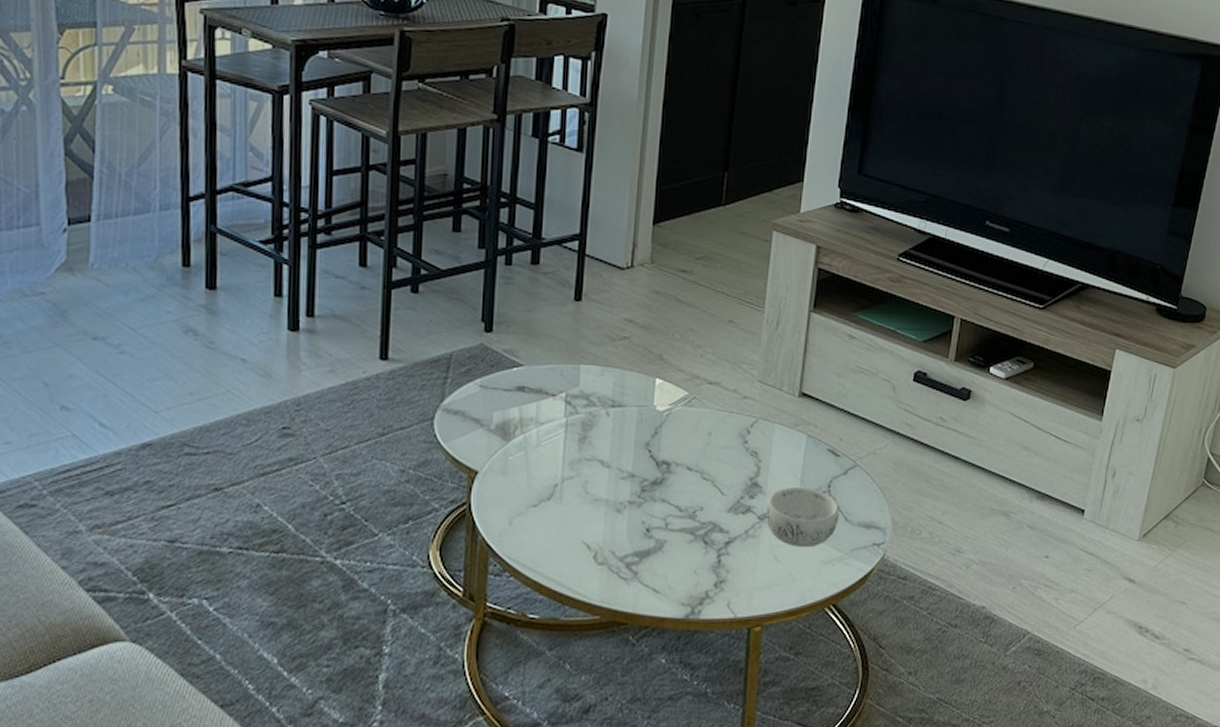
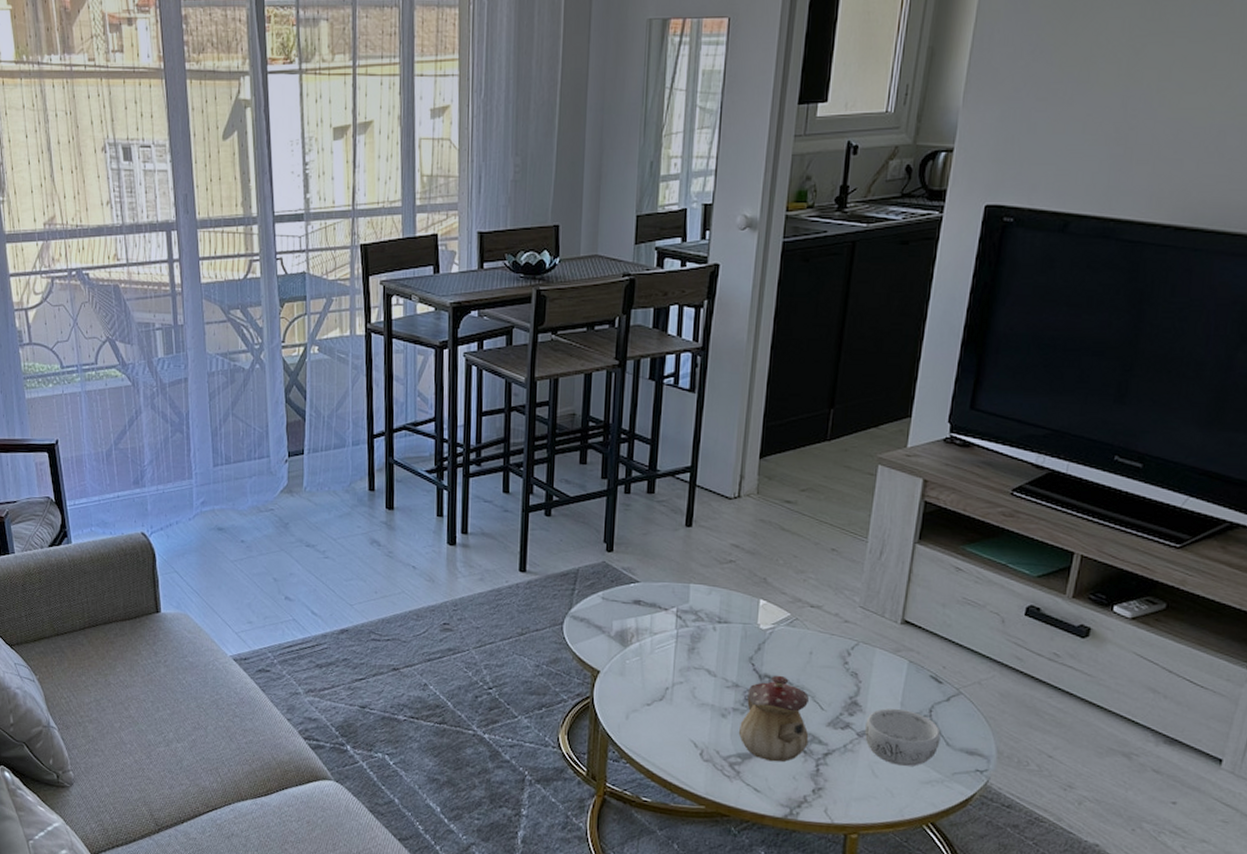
teapot: none [635,460,710,557] -> present [738,675,809,762]

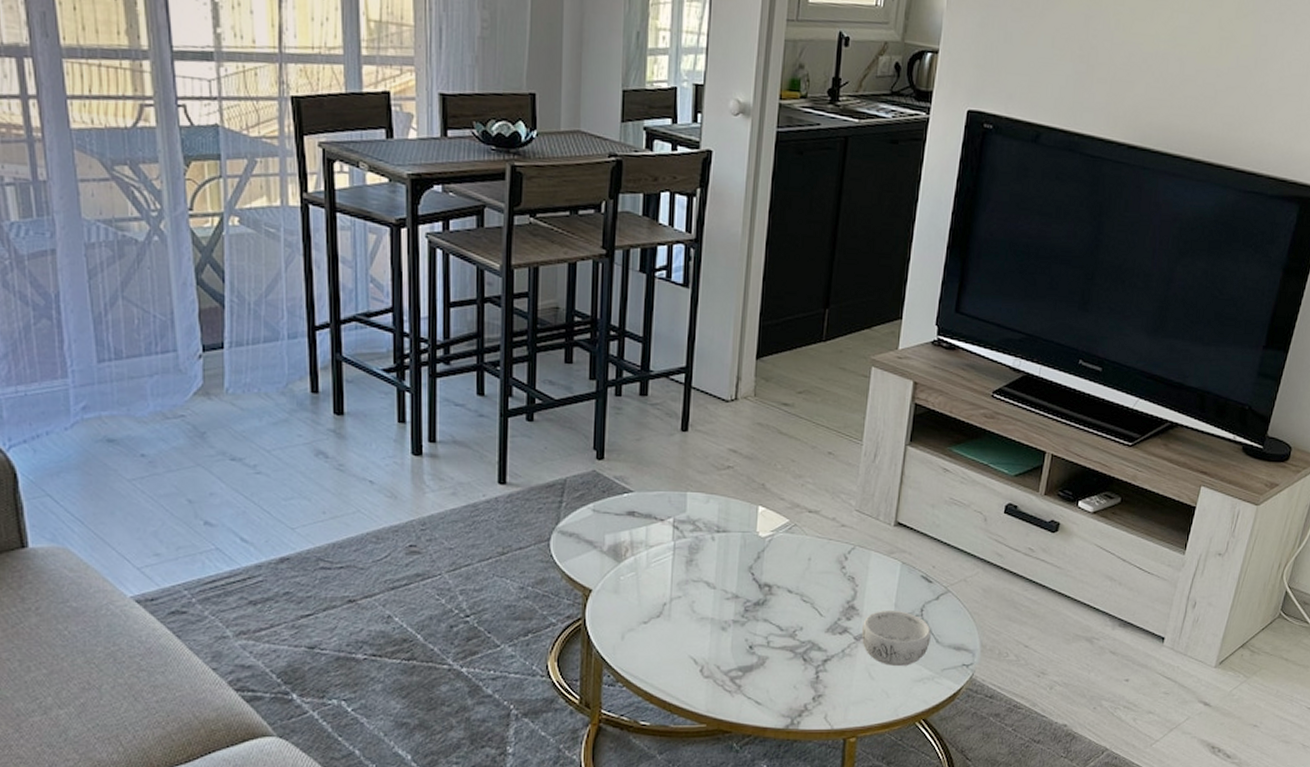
teapot: present [738,675,809,762] -> none [739,583,809,672]

